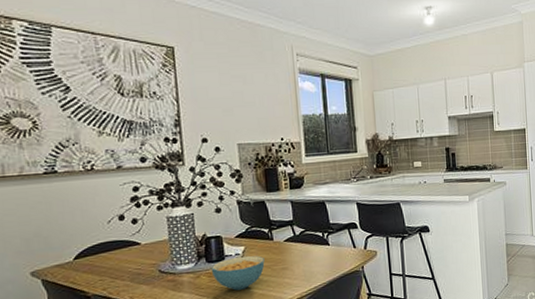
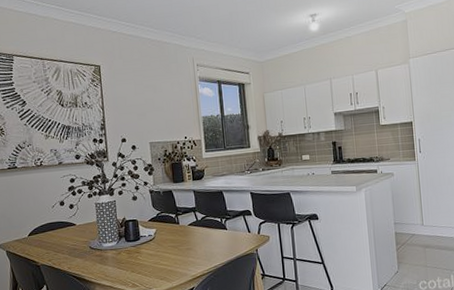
cereal bowl: present [211,255,265,291] -> none [129,236,173,266]

